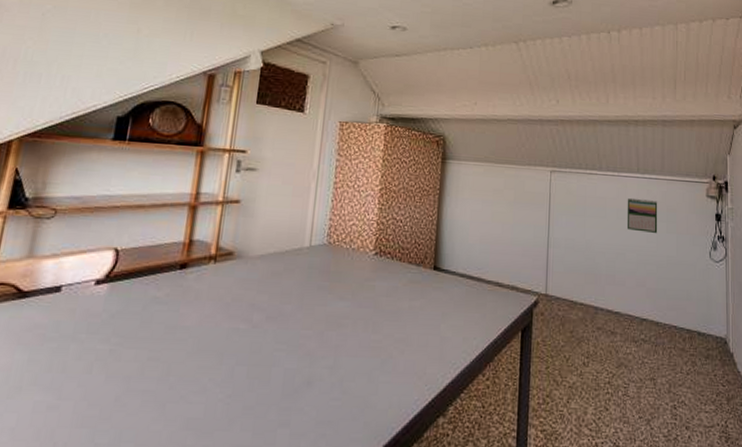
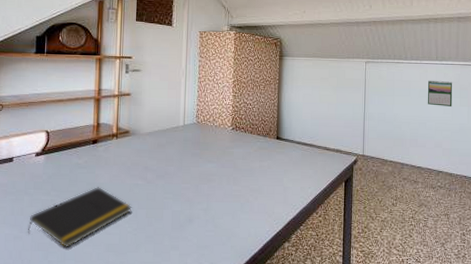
notepad: none [68,332,228,423] -> present [27,187,132,247]

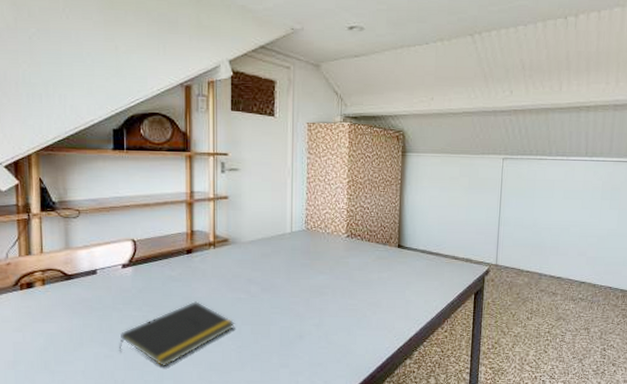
calendar: present [427,80,453,107] -> none [572,179,603,211]

